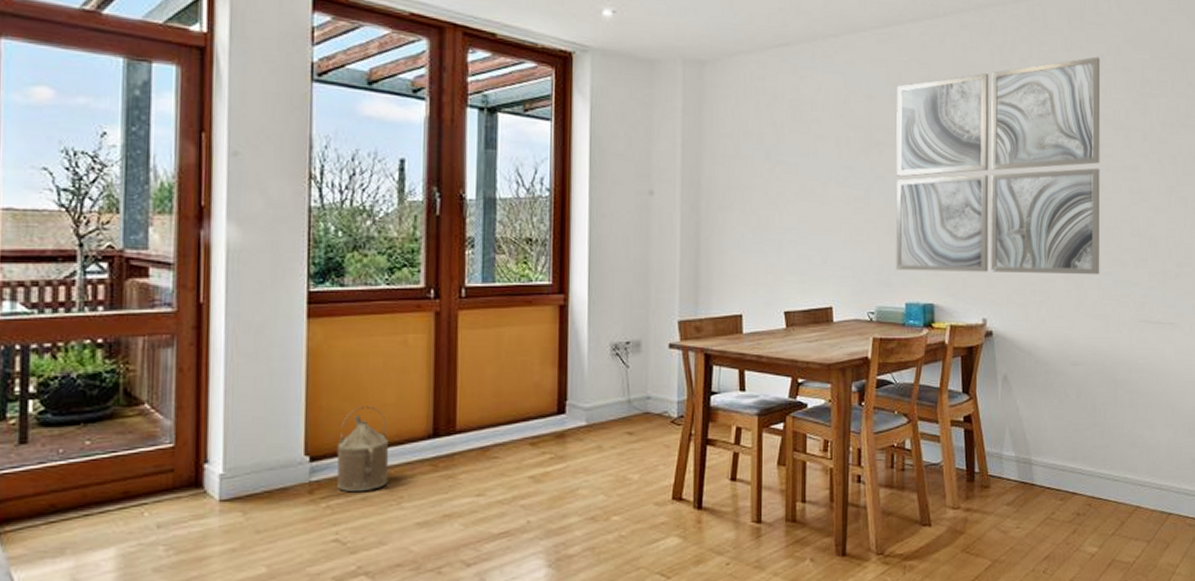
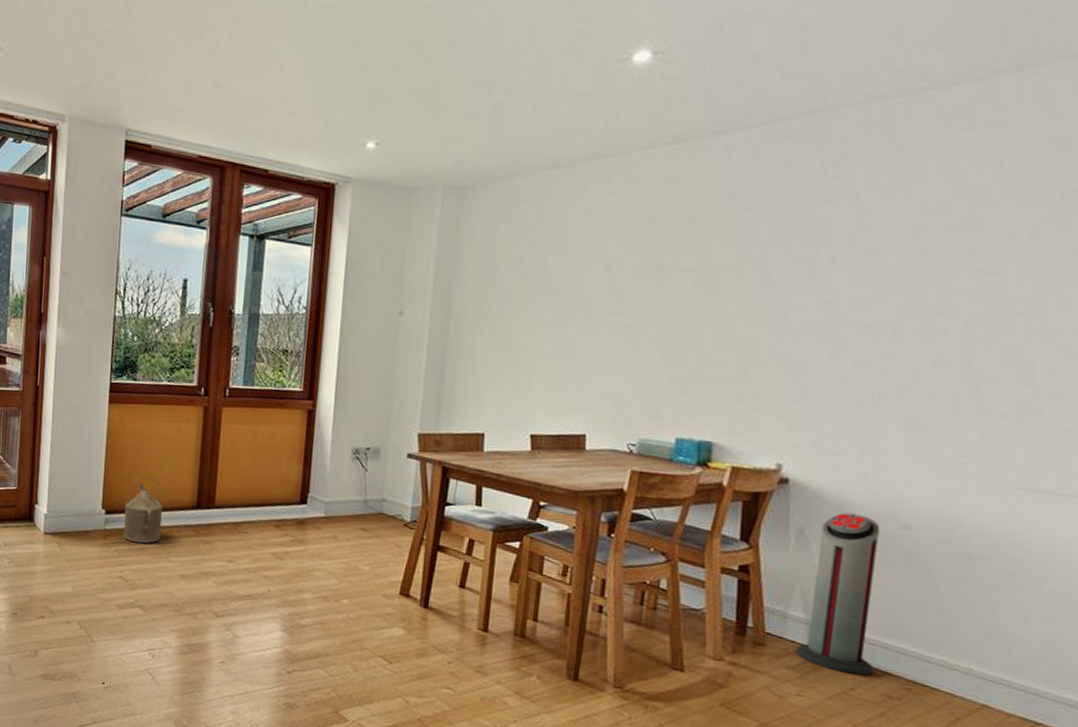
wall art: present [896,56,1101,275] -> none [667,163,995,428]
air purifier: none [1011,357,1065,500] -> present [795,513,880,676]

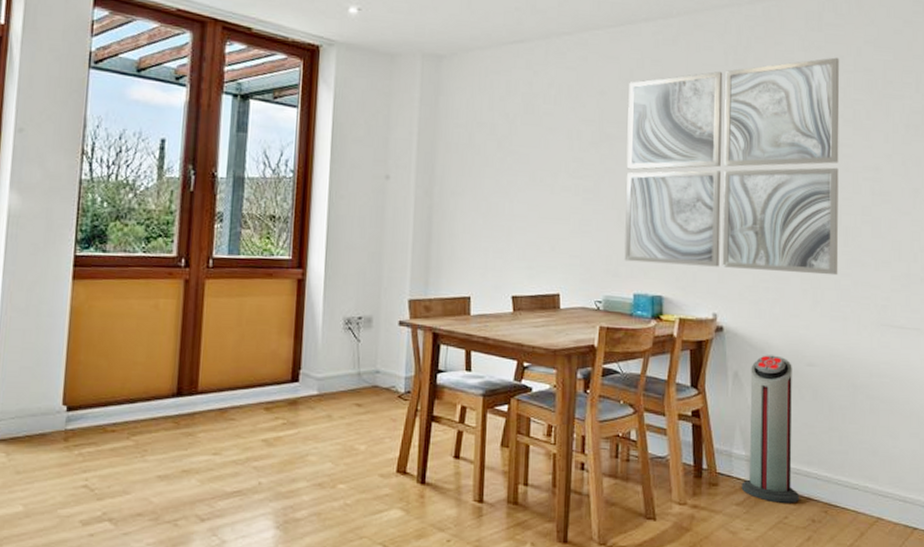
watering can: present [123,476,163,544] -> none [89,362,137,443]
wall art: none [667,163,995,428] -> present [624,57,840,276]

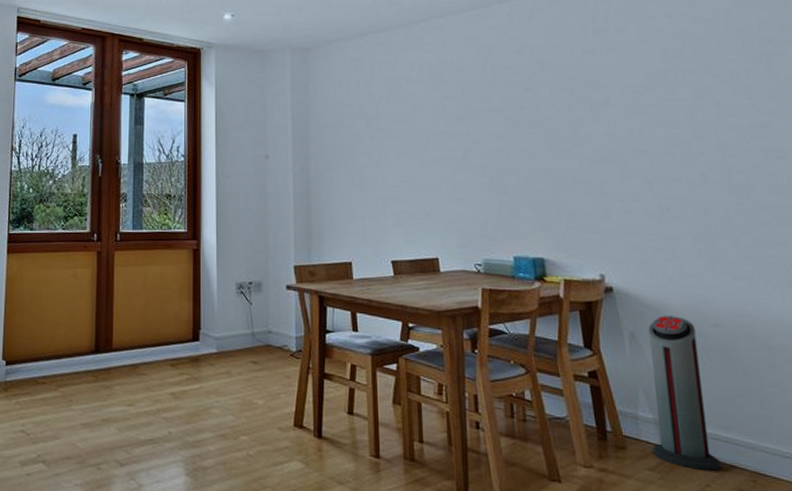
wall art: present [624,57,840,276] -> none [489,21,735,234]

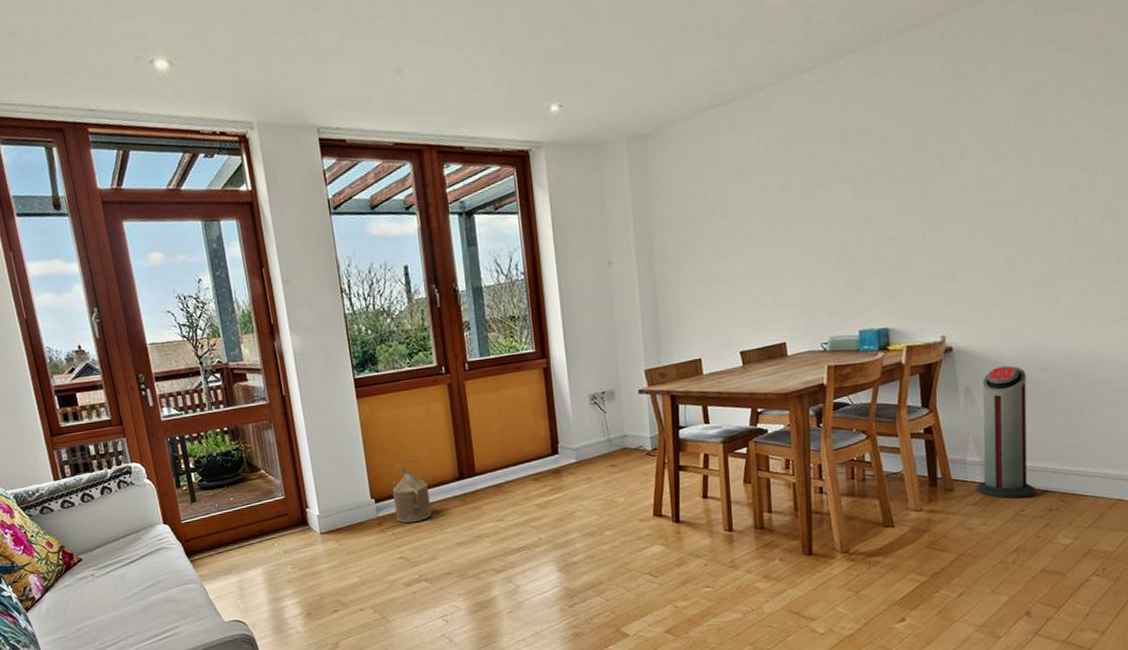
watering can: none [24,323,62,394] -> present [392,459,432,523]

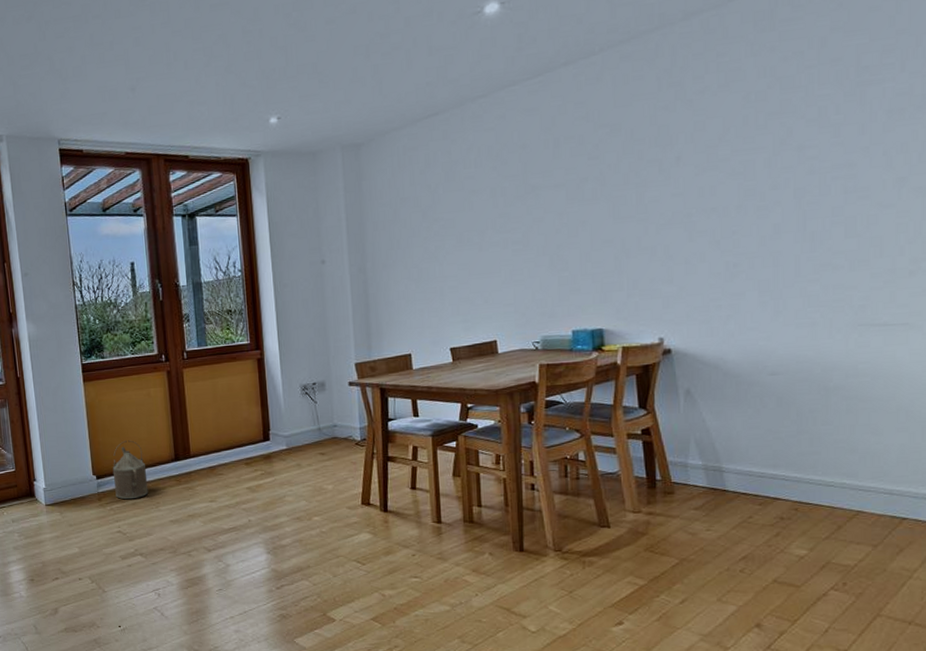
air purifier: present [977,365,1035,499] -> none [699,369,764,505]

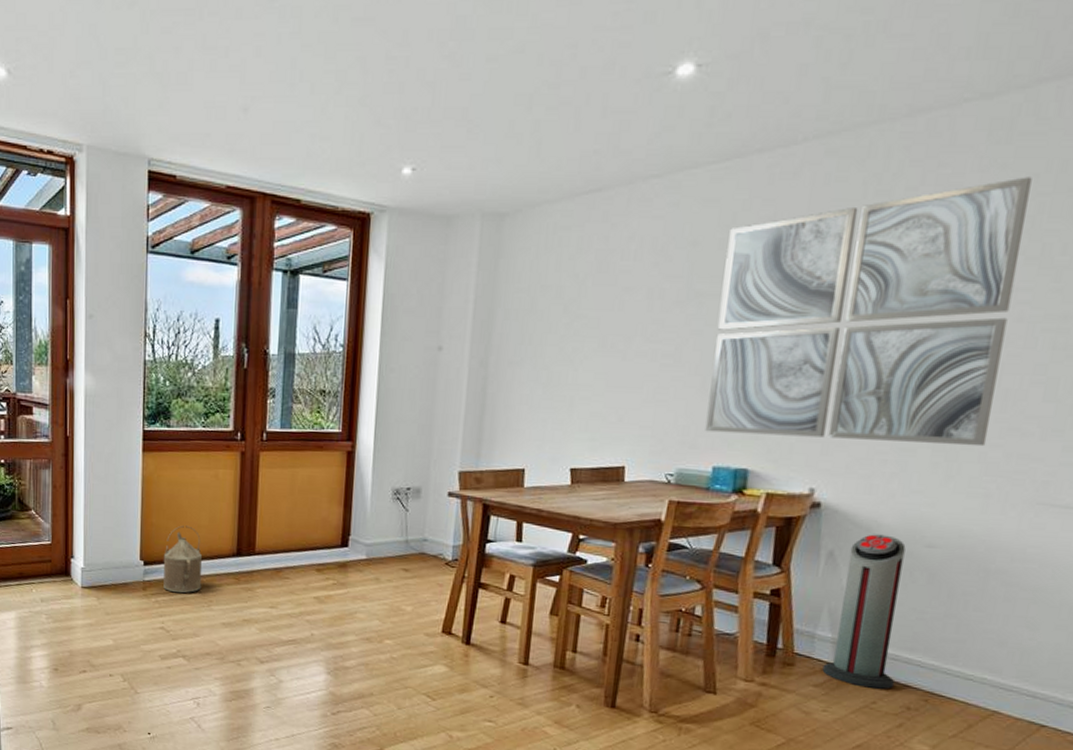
wall art: none [552,54,804,302] -> present [705,177,1032,447]
air purifier: none [699,369,764,505] -> present [822,534,906,689]

